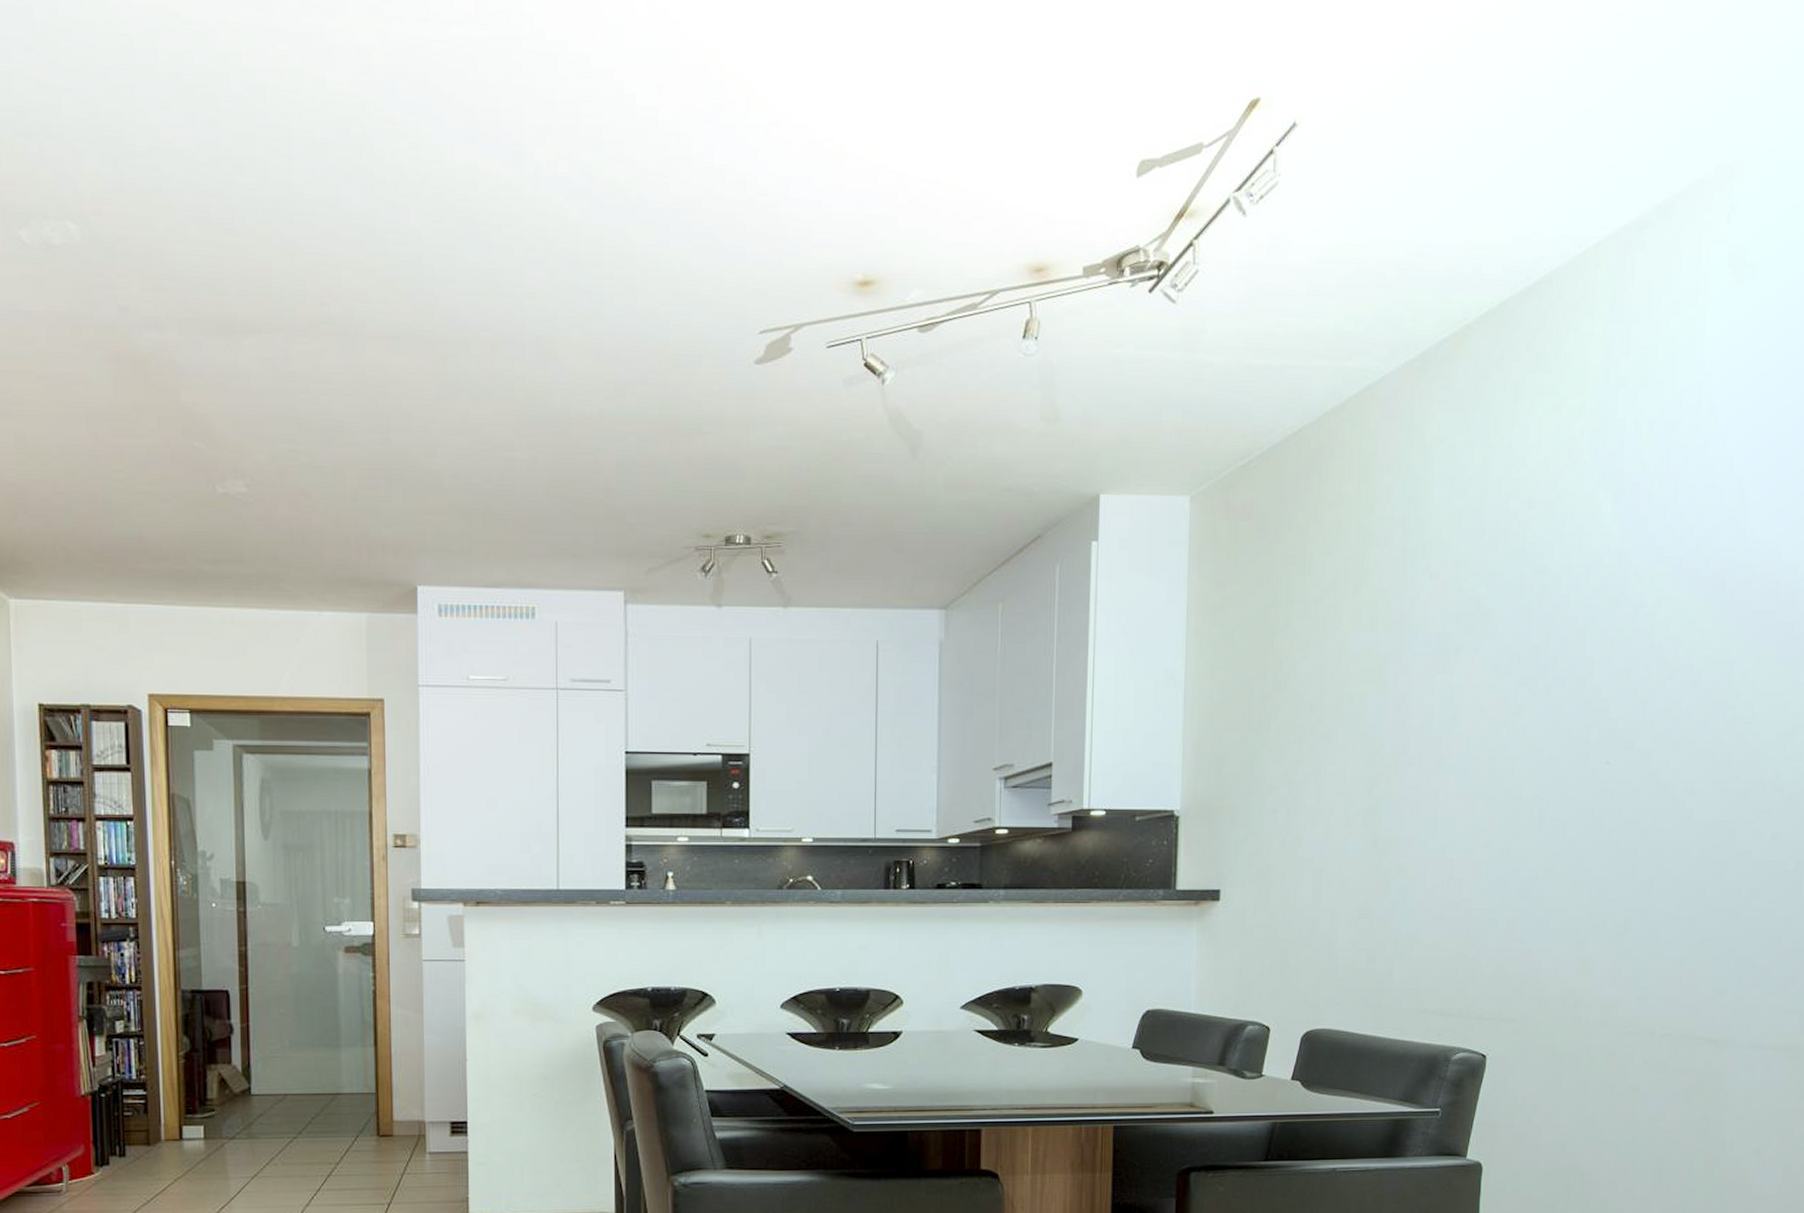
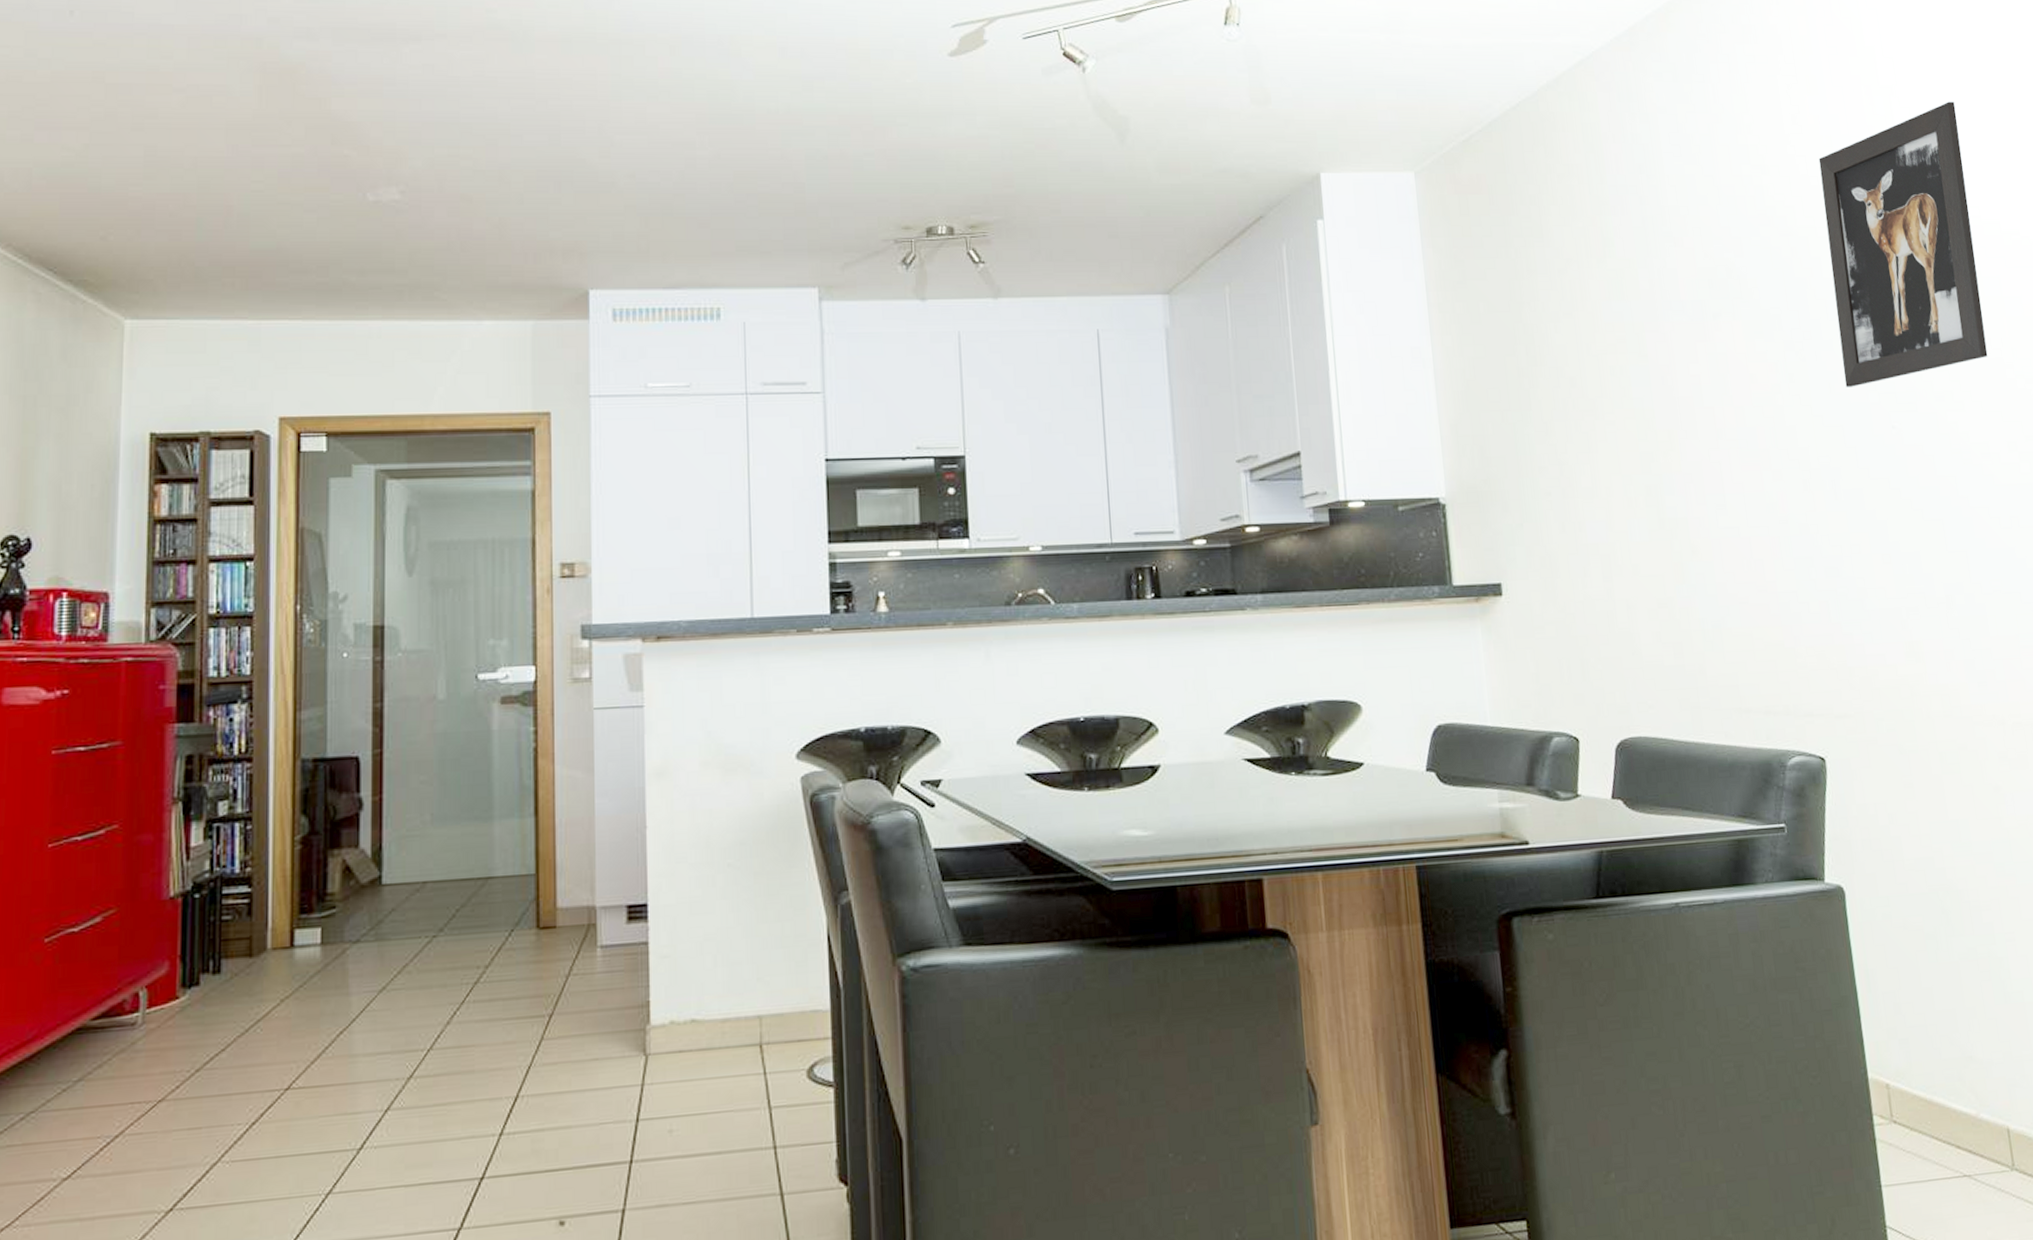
wall art: none [1570,440,1735,723] -> present [1818,102,1988,387]

